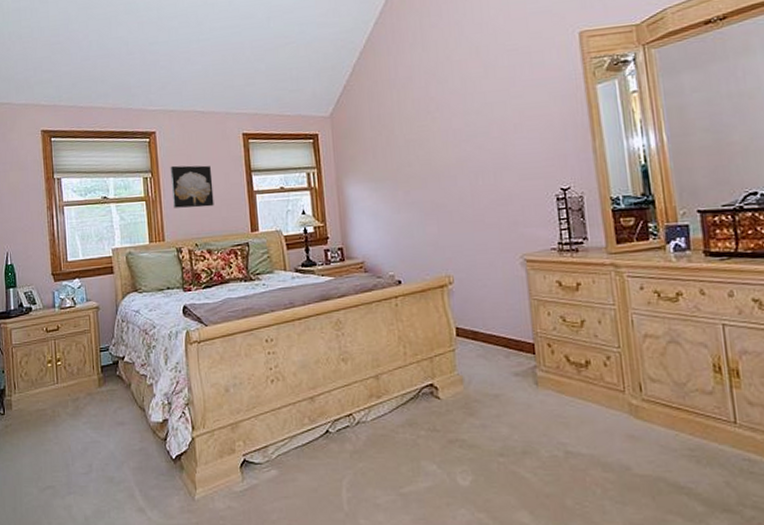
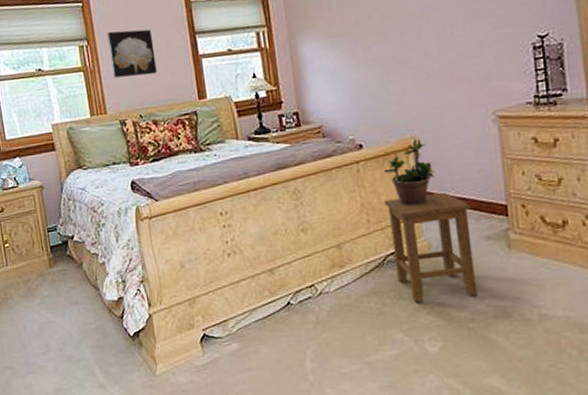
stool: none [419,328,507,436] -> present [383,191,478,303]
potted plant: none [420,277,468,340] -> present [383,139,435,206]

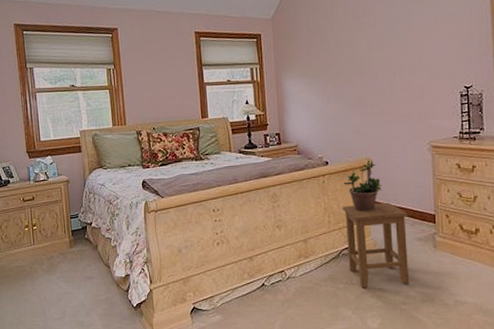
wall art: present [107,29,157,78] -> none [131,59,170,97]

